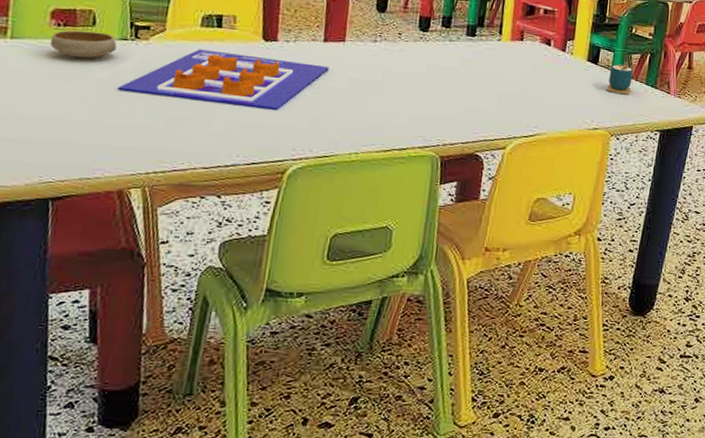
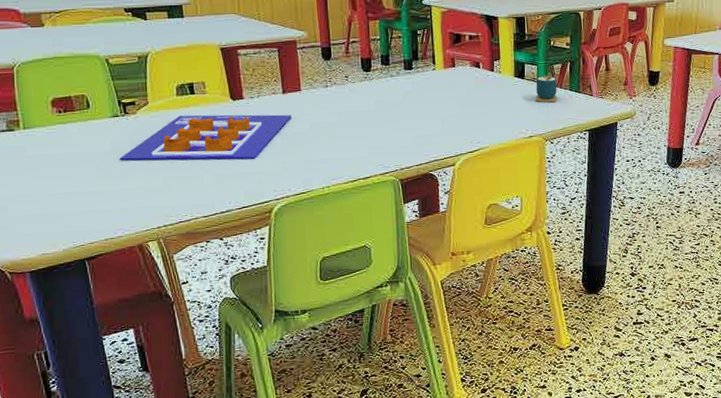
bowl: present [50,30,117,59] -> none [56,113,111,138]

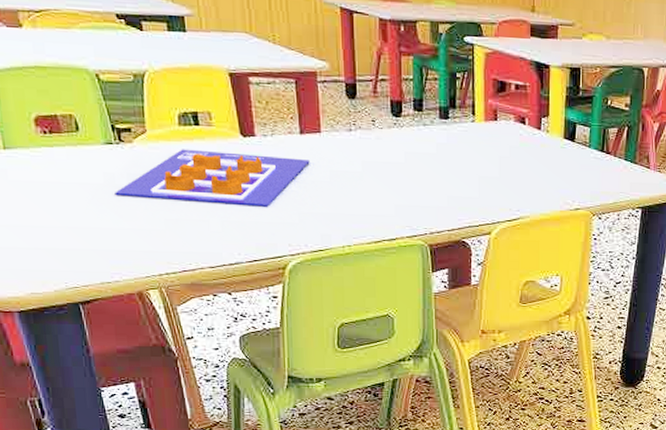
cup: present [535,66,558,103] -> none [586,129,611,172]

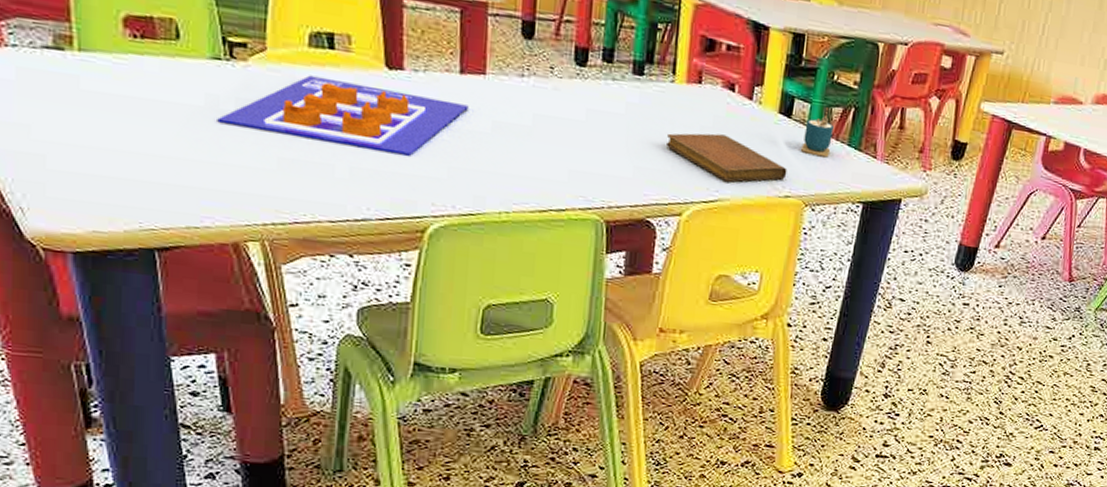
notebook: none [473,162,575,202] -> present [667,133,787,183]
cup: none [586,129,611,172] -> present [801,107,834,158]

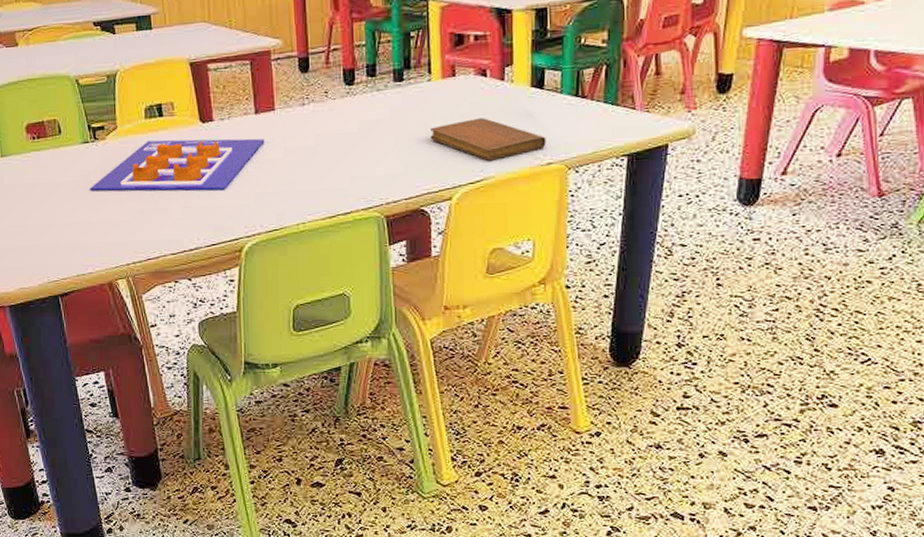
cup: present [801,107,834,158] -> none [557,71,587,119]

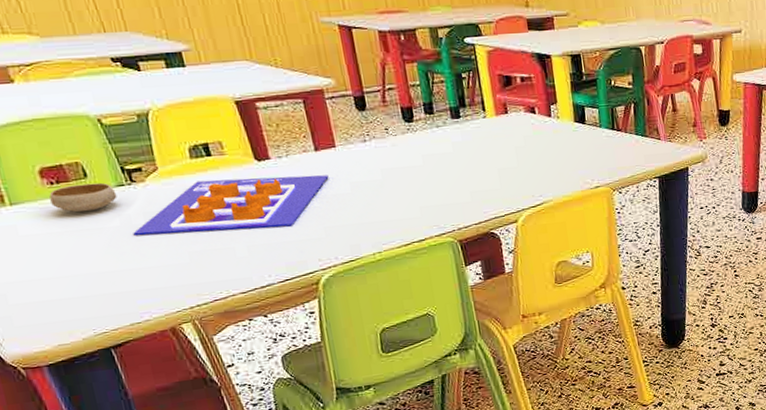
bowl: none [31,139,82,166] -> present [49,182,117,213]
notebook: present [431,118,546,161] -> none [491,149,593,187]

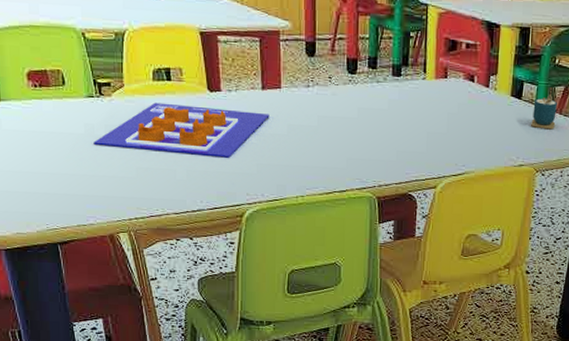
bowl: present [49,182,117,213] -> none [32,90,86,117]
cup: none [598,108,623,149] -> present [531,87,557,130]

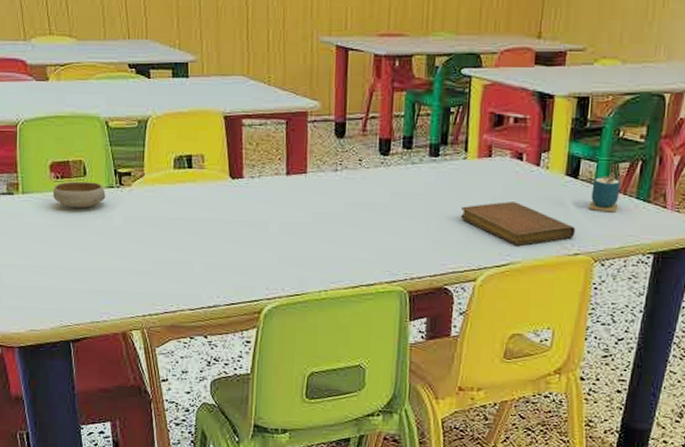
bowl: none [32,90,86,117] -> present [53,181,106,209]
poster: present [93,102,270,158] -> none [111,191,294,249]
notebook: none [422,118,520,157] -> present [461,202,576,246]

